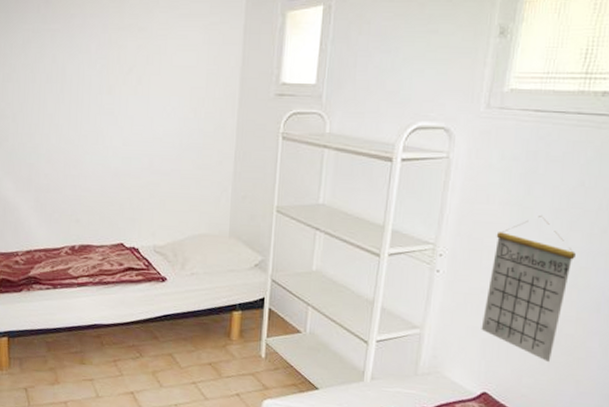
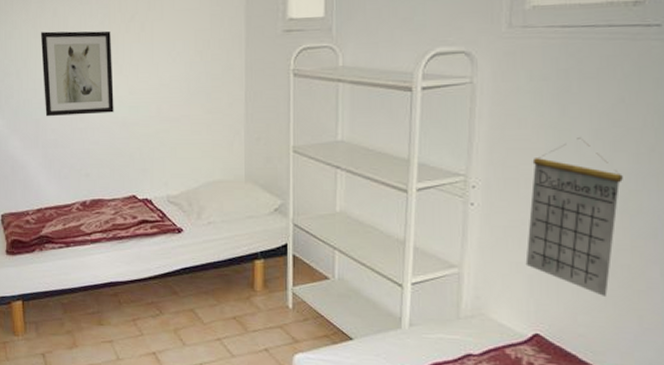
wall art: none [38,77,109,162] -> present [40,30,114,117]

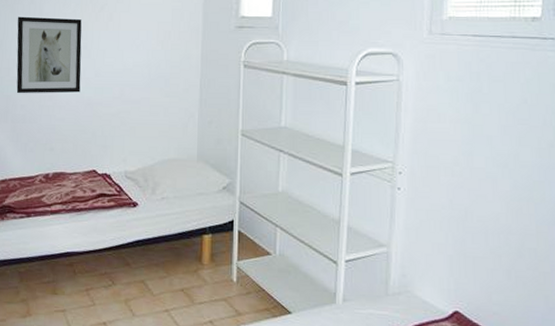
calendar: present [525,138,623,296] -> none [446,132,528,277]

